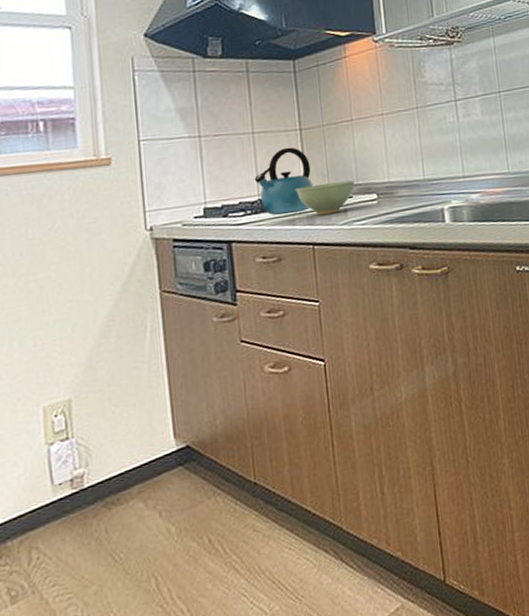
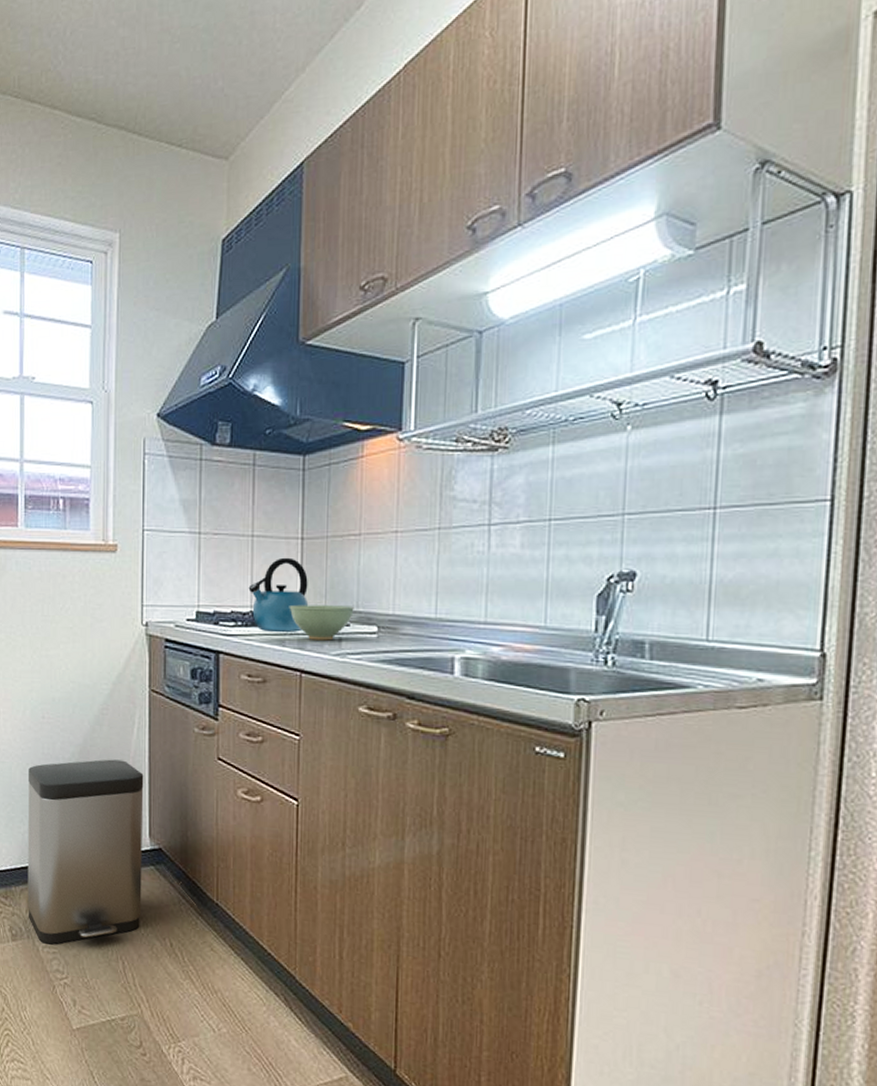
pedal bin: none [20,367,173,593] -> present [27,759,144,945]

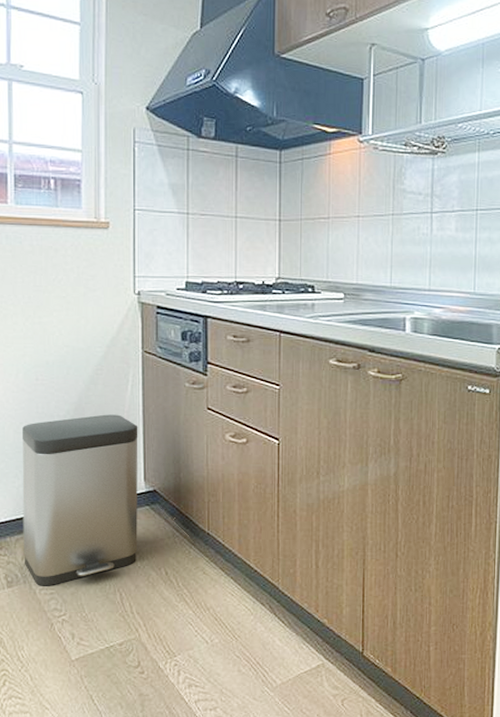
kettle: present [248,557,309,633] -> none [233,236,286,300]
bowl: present [289,604,354,641] -> none [269,275,324,306]

